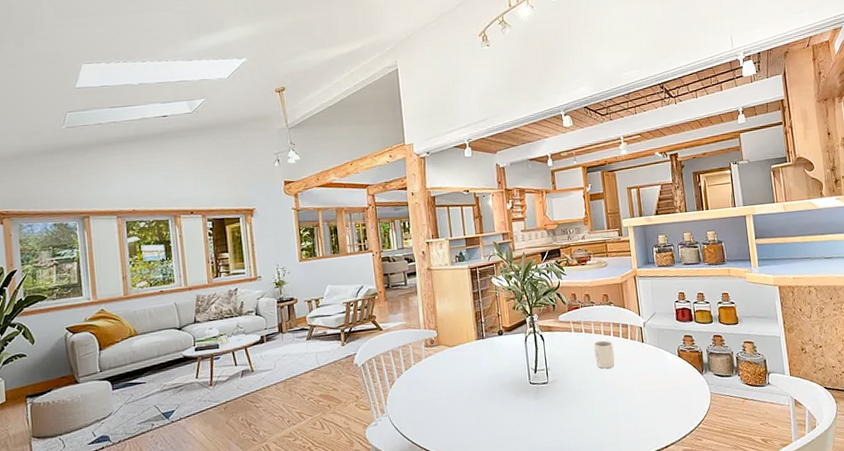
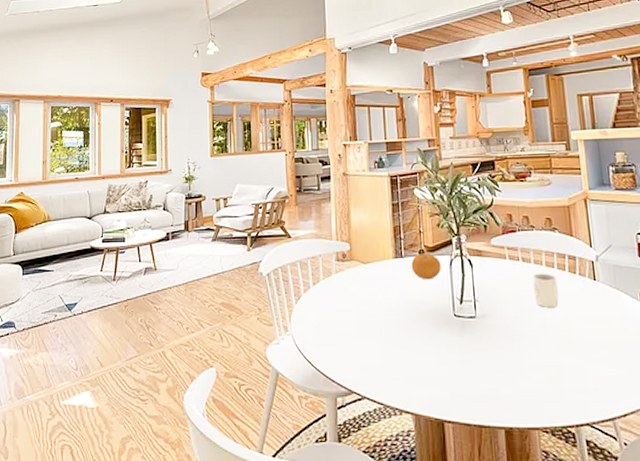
fruit: none [491,333,518,356] -> present [411,253,441,280]

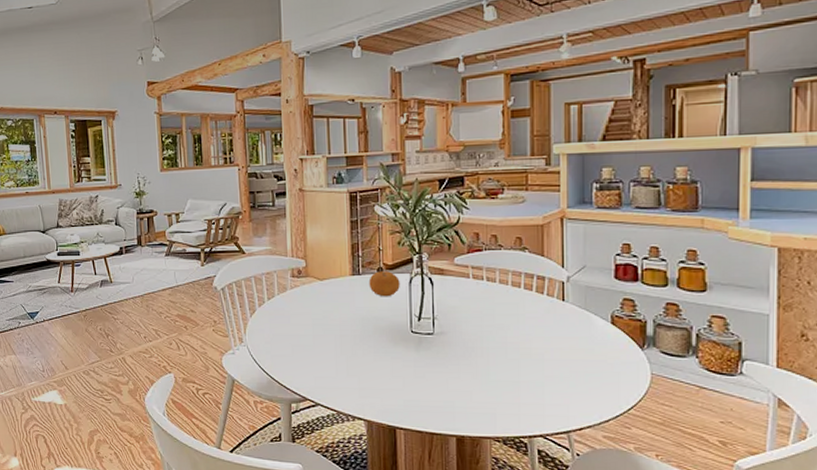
mug: present [532,273,559,307] -> none [496,293,522,326]

